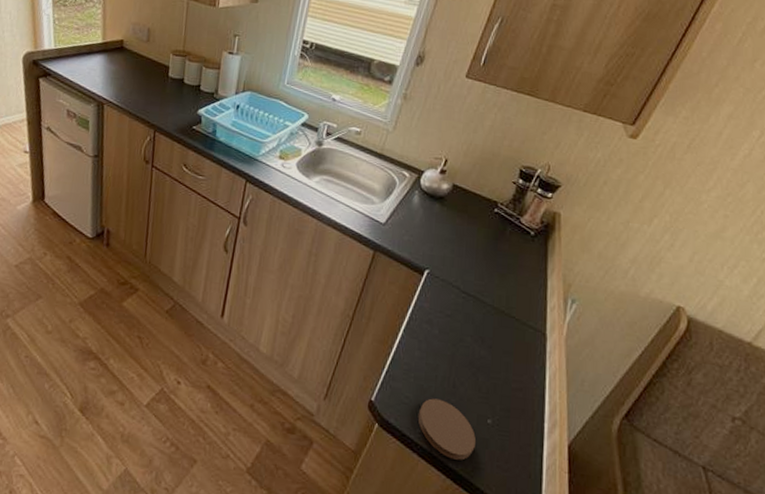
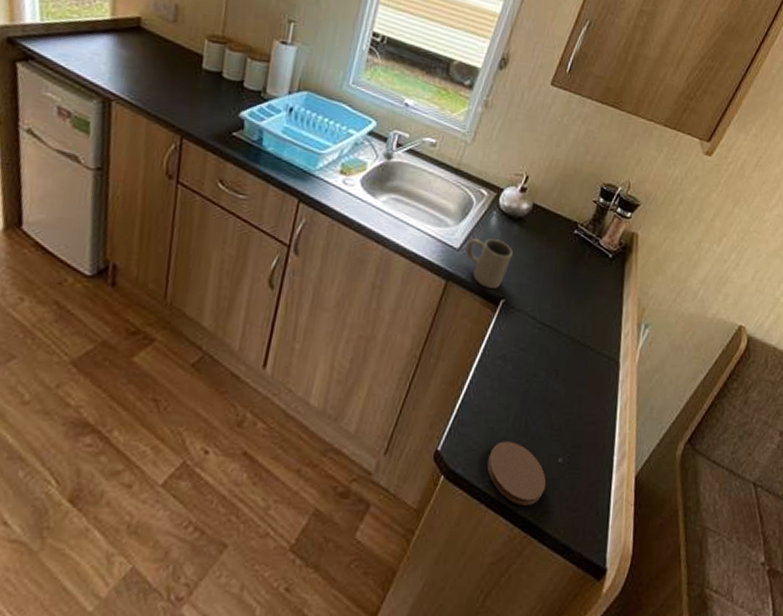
mug: none [391,215,436,260] -> present [466,238,514,289]

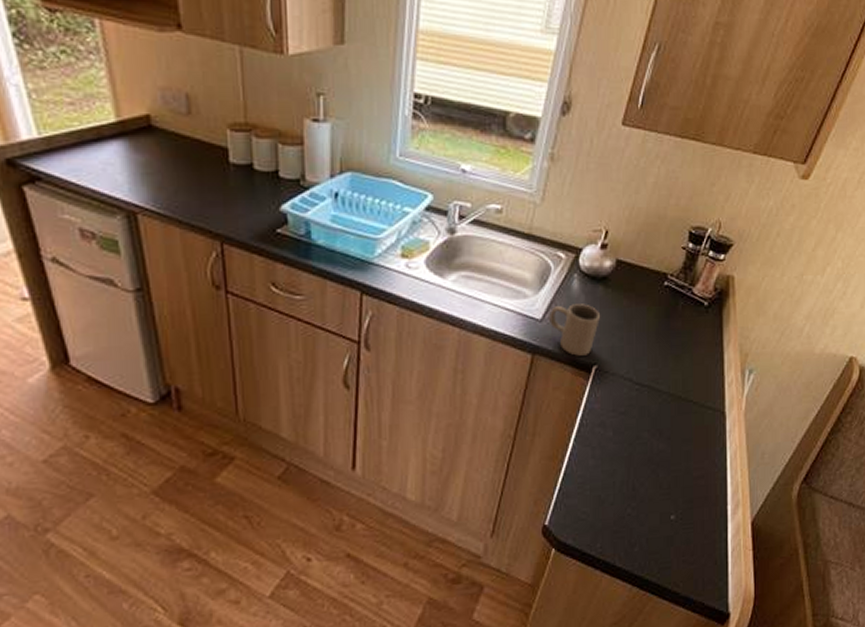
coaster: present [487,441,546,506] -> none [597,506,660,566]

